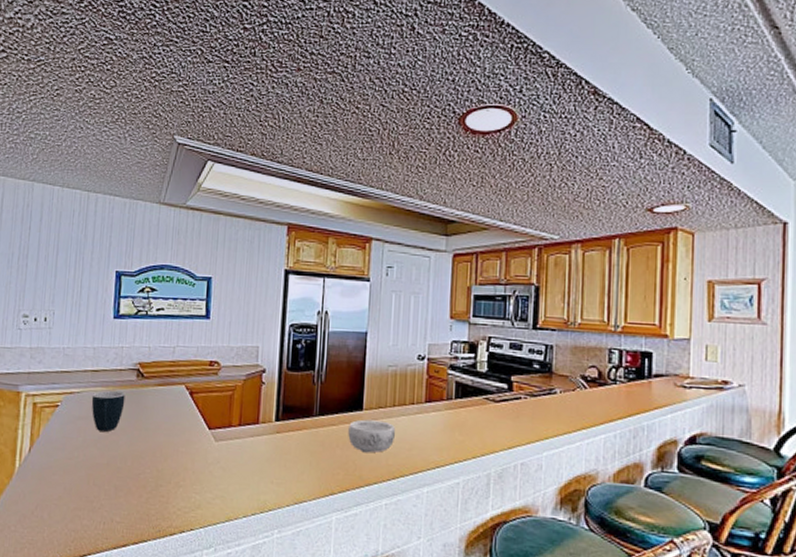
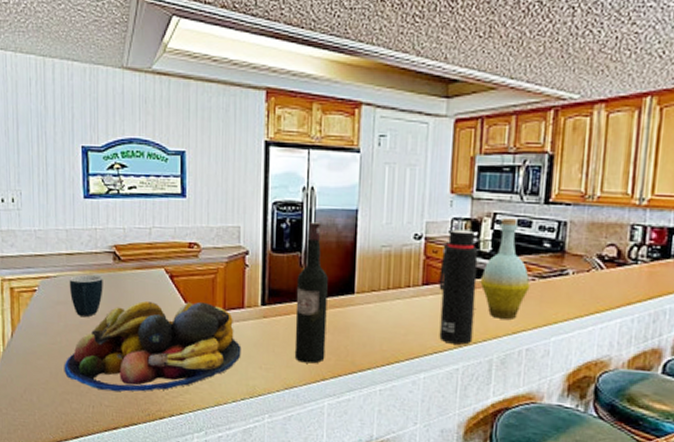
fruit bowl: none [78,416,255,507] -> present [64,300,242,392]
wine bottle: none [305,343,339,478] -> present [294,222,328,364]
decorative bowl: present [348,419,395,453] -> none [339,303,389,338]
water bottle: none [440,351,476,460] -> present [439,229,479,345]
bottle: none [477,341,523,435] -> present [480,218,531,319]

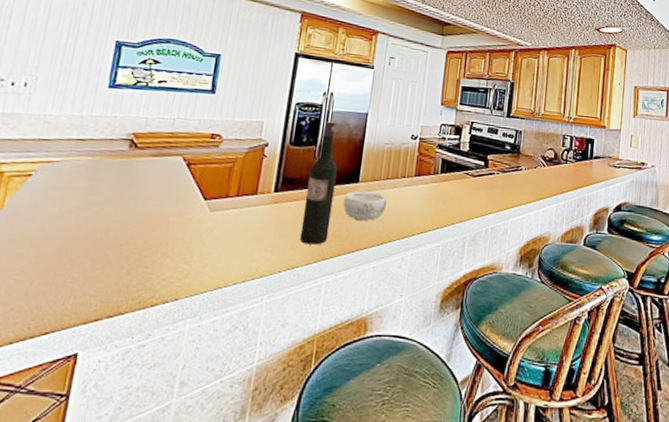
fruit bowl: present [64,300,242,392] -> none [47,186,250,279]
mug: present [69,274,103,317] -> none [72,160,115,202]
decorative bowl: none [339,303,389,338] -> present [343,191,387,221]
water bottle: present [439,229,479,345] -> none [425,132,459,226]
bottle: present [480,218,531,319] -> none [459,126,496,204]

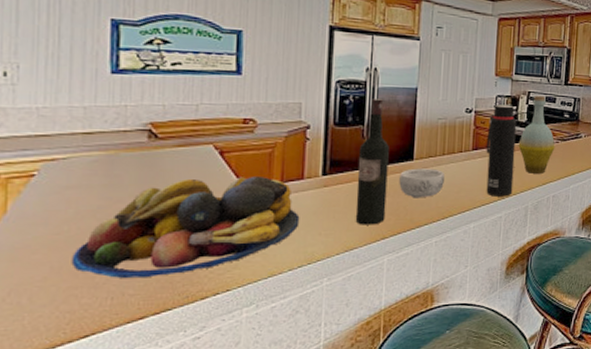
fruit bowl: none [47,186,250,279] -> present [71,175,300,278]
water bottle: none [425,132,459,226] -> present [486,104,517,197]
bottle: none [459,126,496,204] -> present [518,96,555,174]

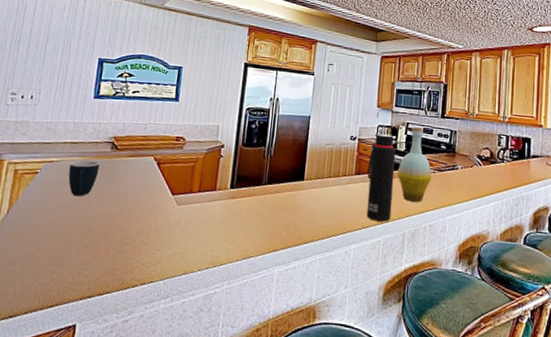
fruit bowl: present [71,175,300,278] -> none [51,183,211,263]
mug: none [84,154,133,200] -> present [68,160,100,196]
wine bottle: present [355,99,389,225] -> none [253,124,285,237]
decorative bowl: present [399,168,444,198] -> none [291,188,330,216]

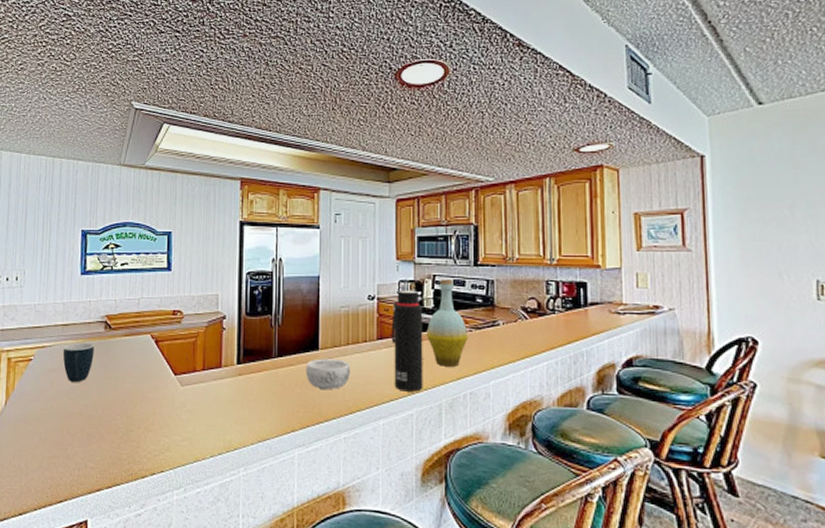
decorative bowl: none [291,188,330,216] -> present [306,358,350,390]

